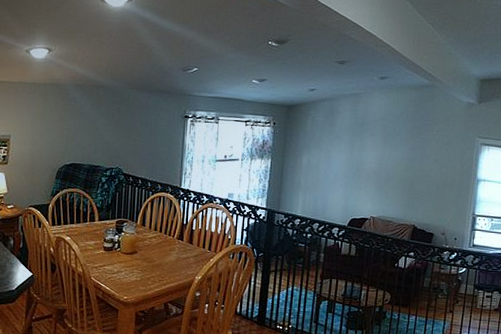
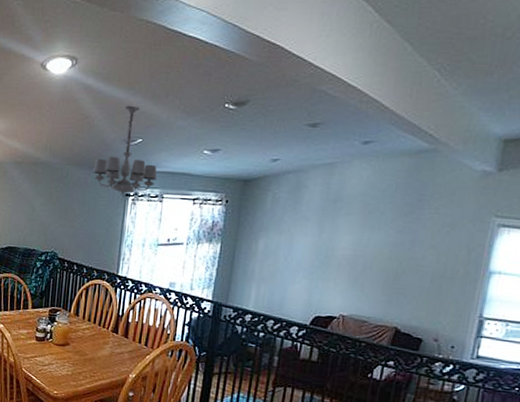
chandelier: none [153,38,213,117] -> present [93,105,158,195]

